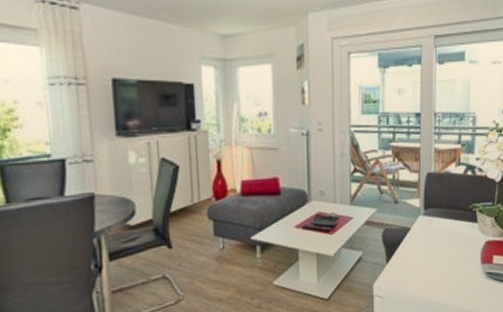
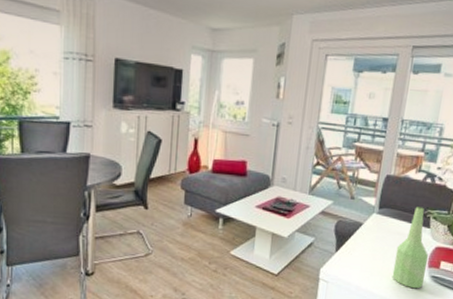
bottle: none [447,201,480,289] -> present [392,207,428,289]

